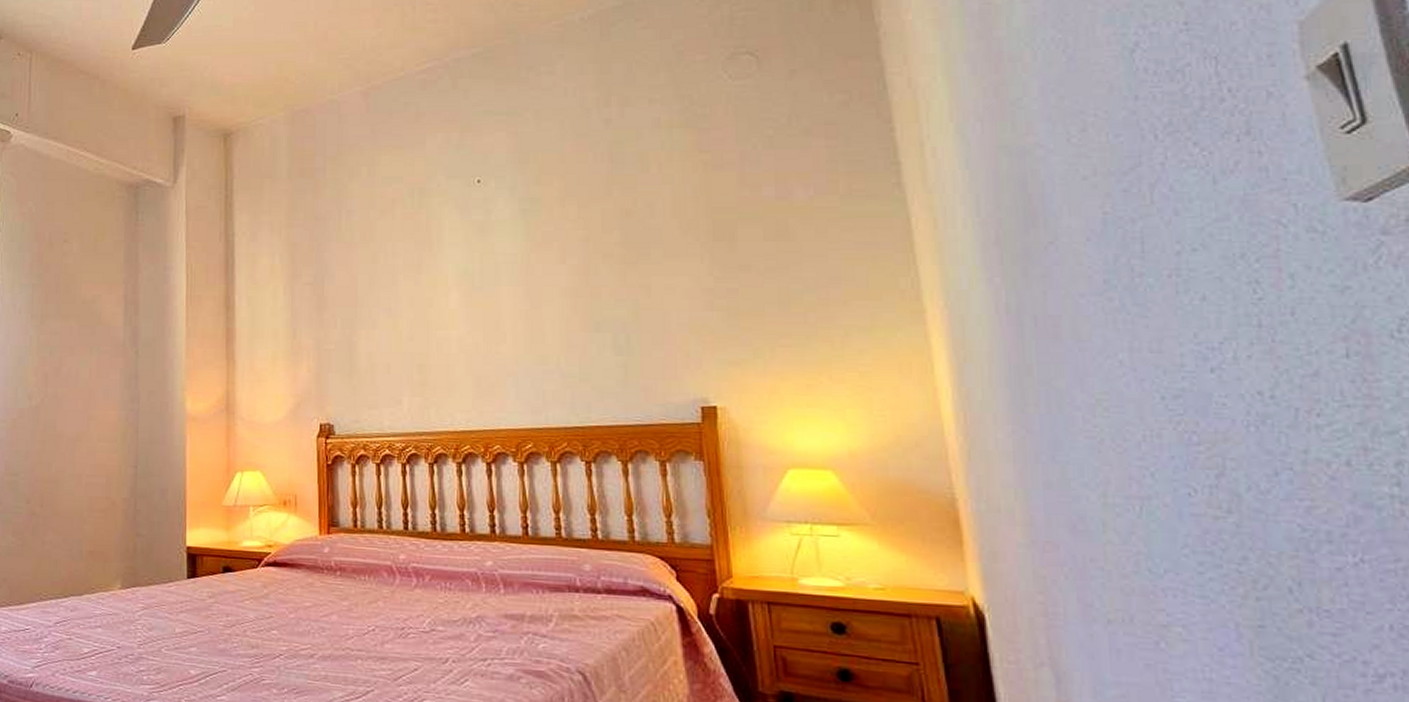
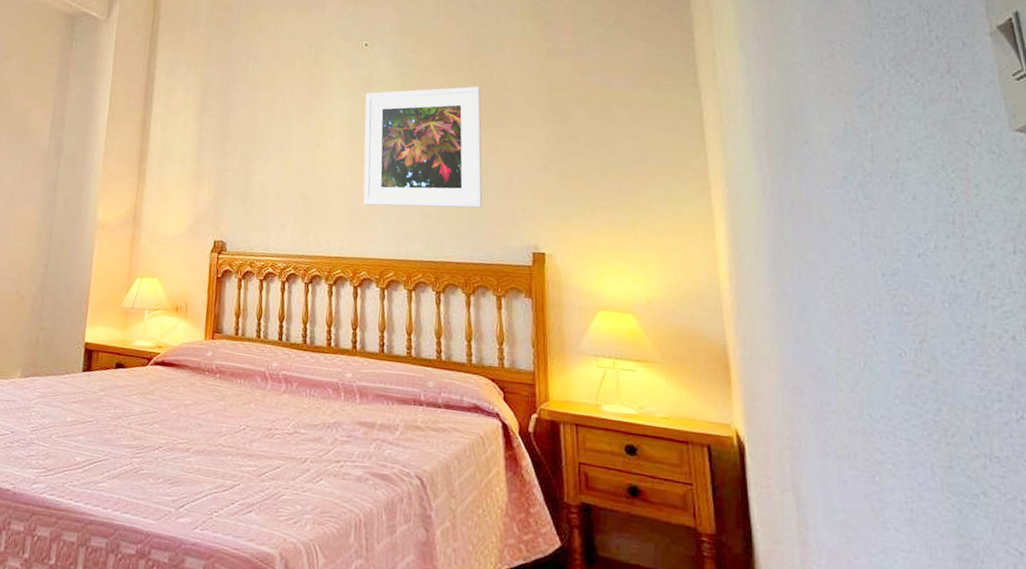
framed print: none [483,216,635,369] -> present [363,86,483,209]

